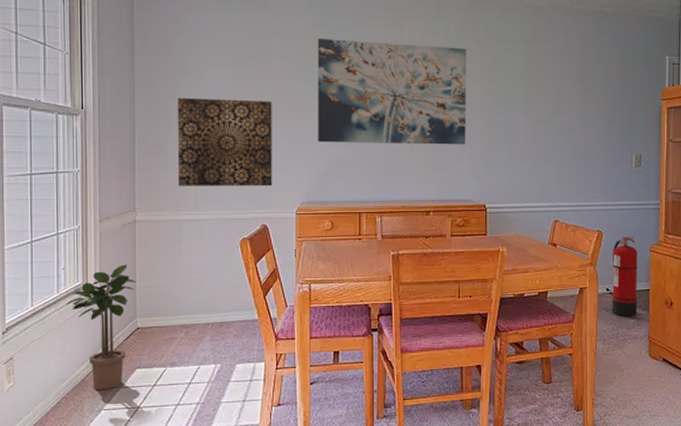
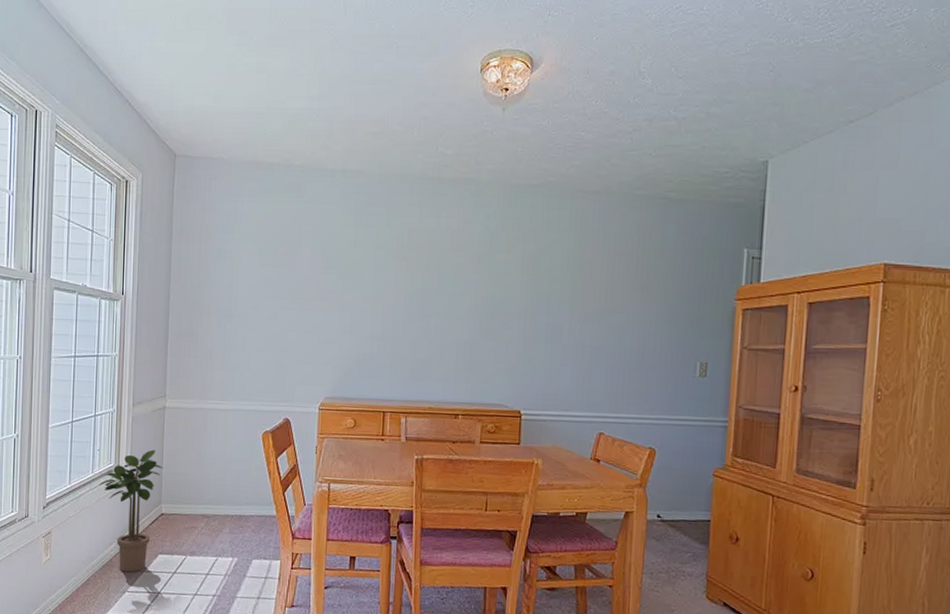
wall art: present [177,98,273,187] -> none [206,286,301,379]
wall art: present [317,39,467,145] -> none [344,227,508,344]
fire extinguisher: present [612,237,638,317] -> none [663,457,698,550]

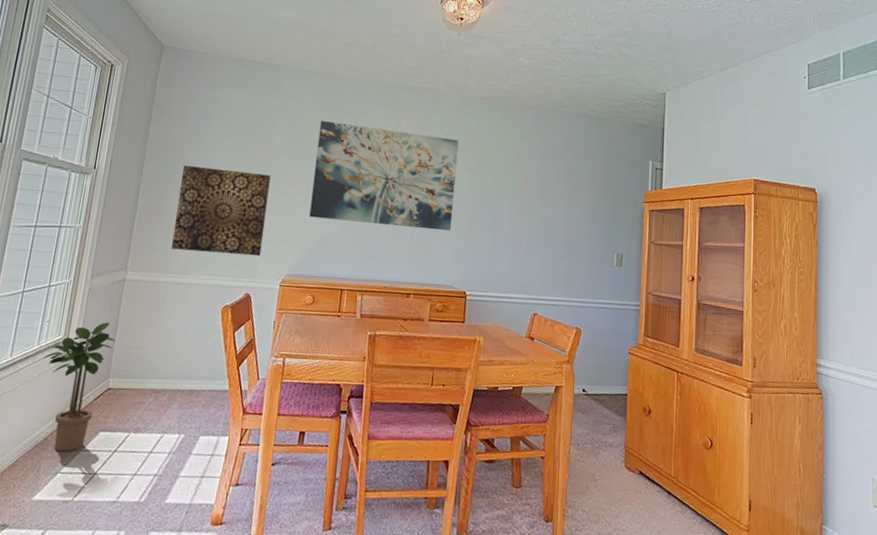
wall art: none [206,286,301,379] -> present [171,166,271,257]
wall art: none [344,227,508,344] -> present [309,121,459,231]

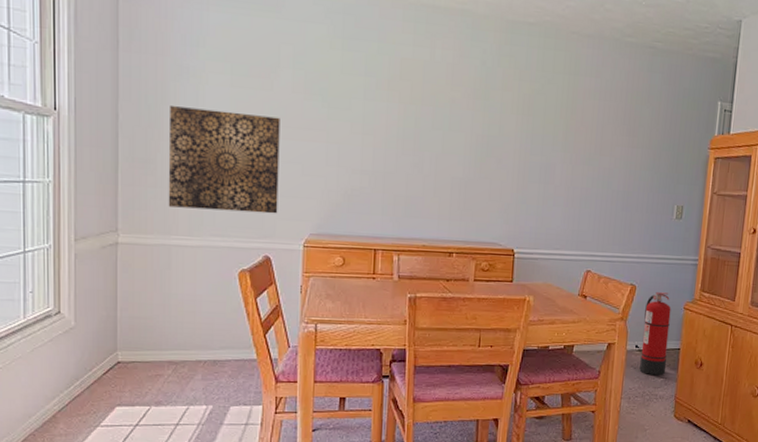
potted plant: present [43,322,116,452] -> none [33,291,117,428]
wall art: present [309,121,459,231] -> none [331,50,504,183]
fire extinguisher: none [587,336,616,422] -> present [639,292,671,376]

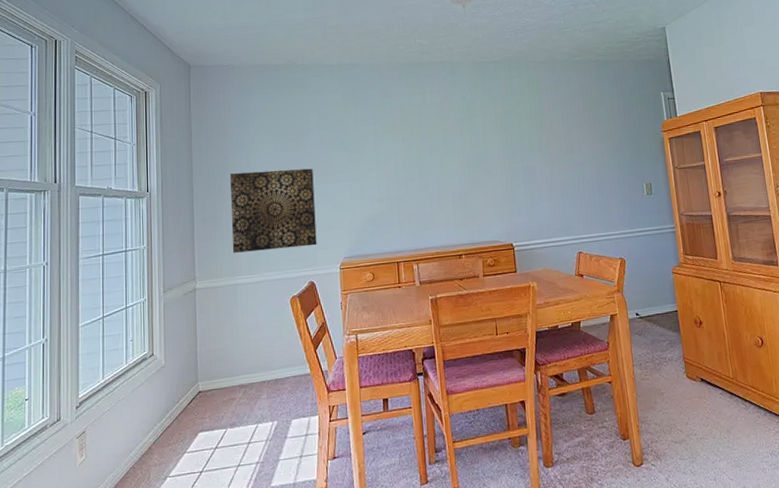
fire extinguisher: present [639,292,671,376] -> none [637,261,669,340]

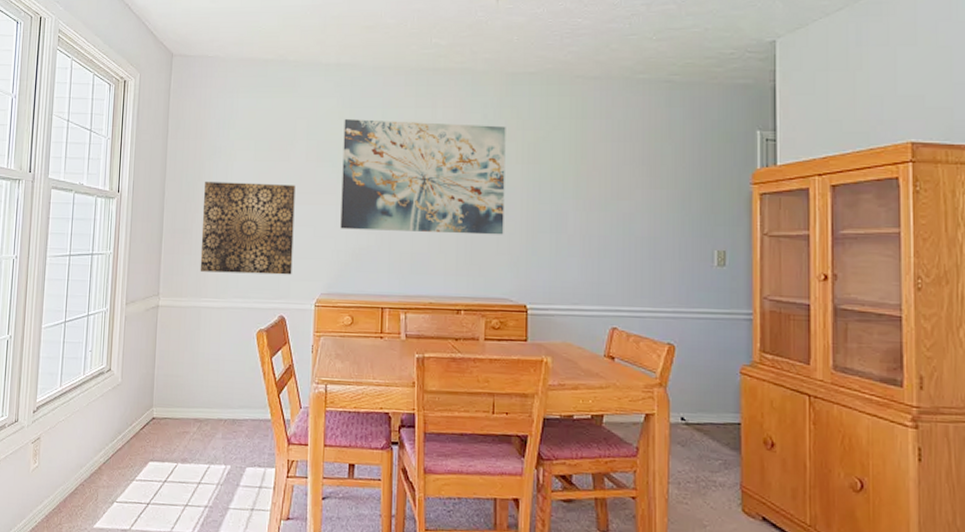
wall art: none [350,104,489,201] -> present [340,119,506,235]

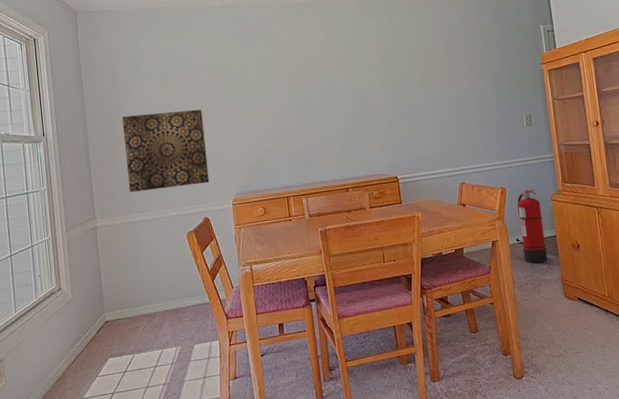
wall art: present [340,119,506,235] -> none [235,42,373,140]
fire extinguisher: none [689,353,725,457] -> present [517,189,548,264]

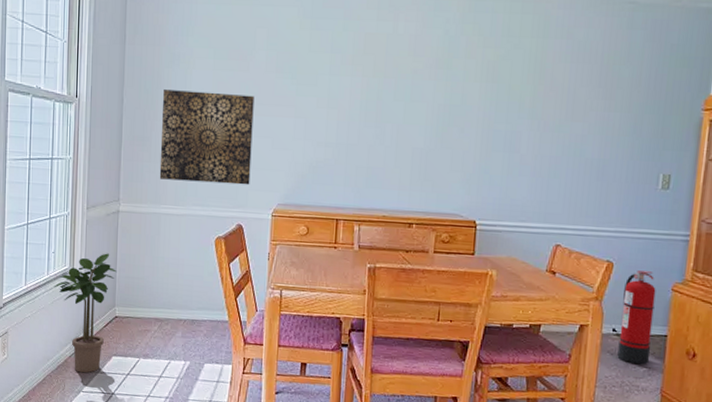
potted plant: none [43,266,102,381] -> present [54,253,117,373]

